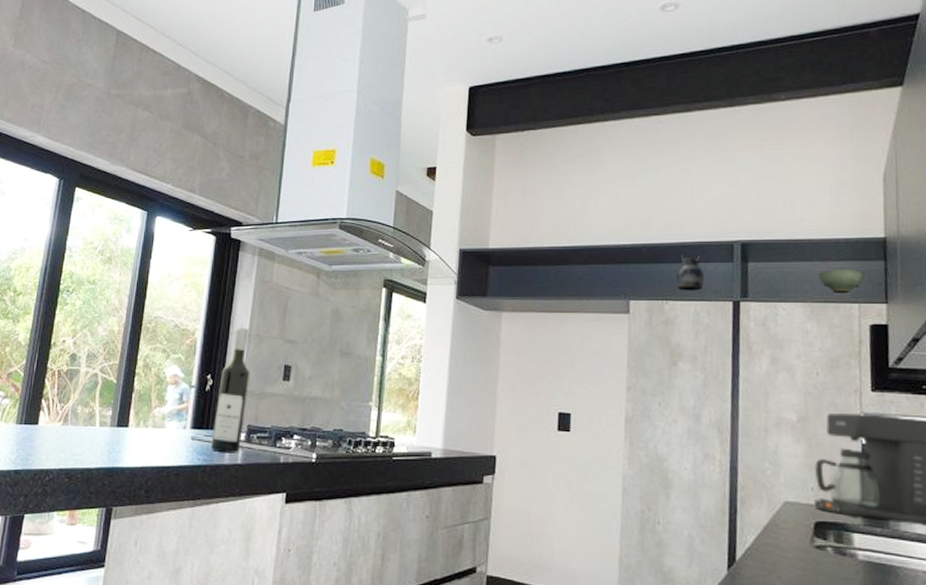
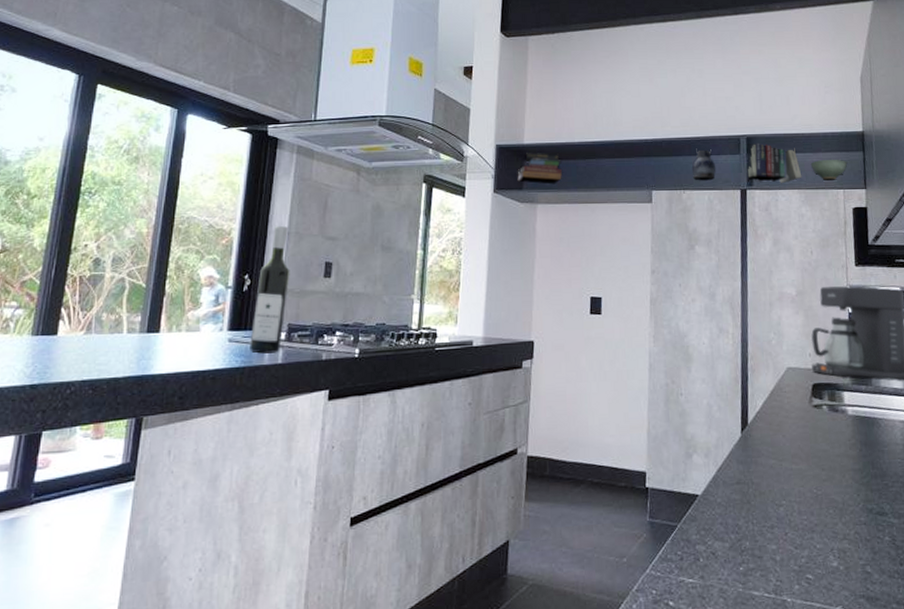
books: none [481,256,530,292] -> present [517,152,562,185]
books: none [741,249,808,296] -> present [747,142,802,184]

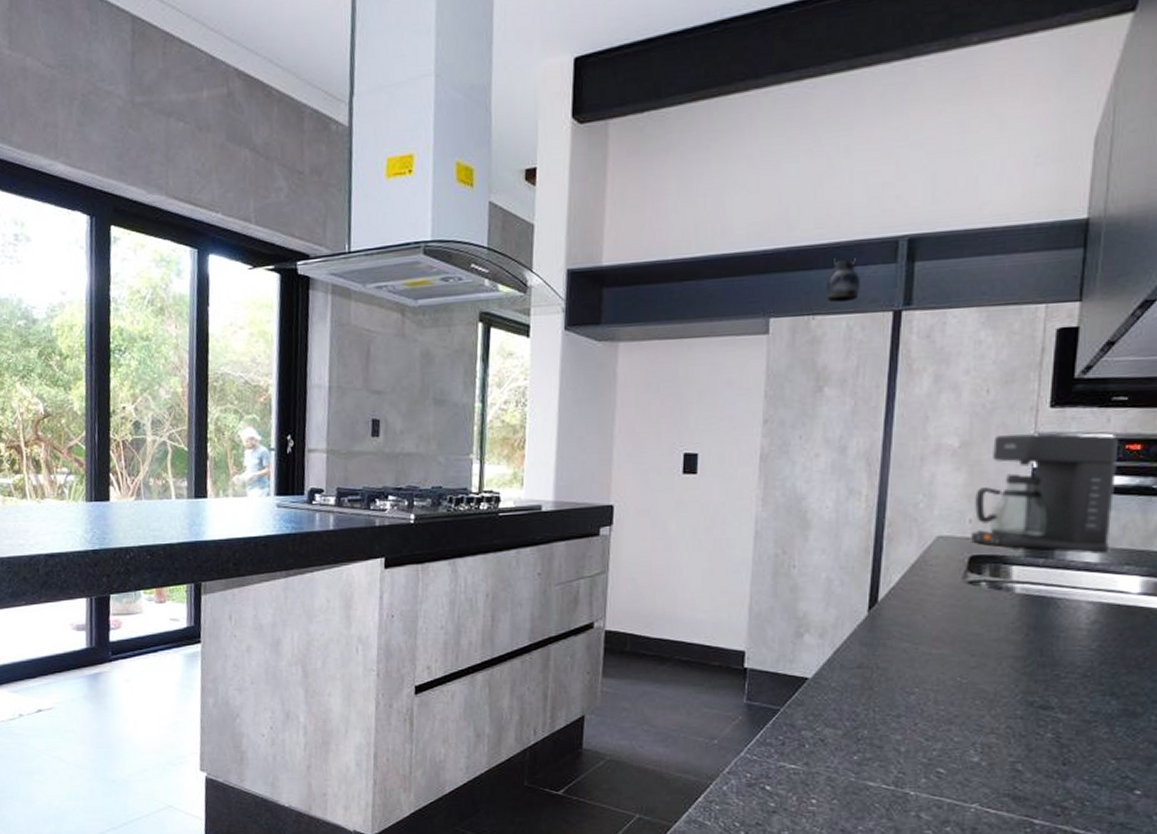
bottle: present [250,225,290,353] -> none [298,379,335,519]
books: present [517,152,562,185] -> none [594,275,651,317]
books: present [747,142,802,184] -> none [905,244,986,301]
bowl: present [810,160,848,182] -> none [1000,262,1058,294]

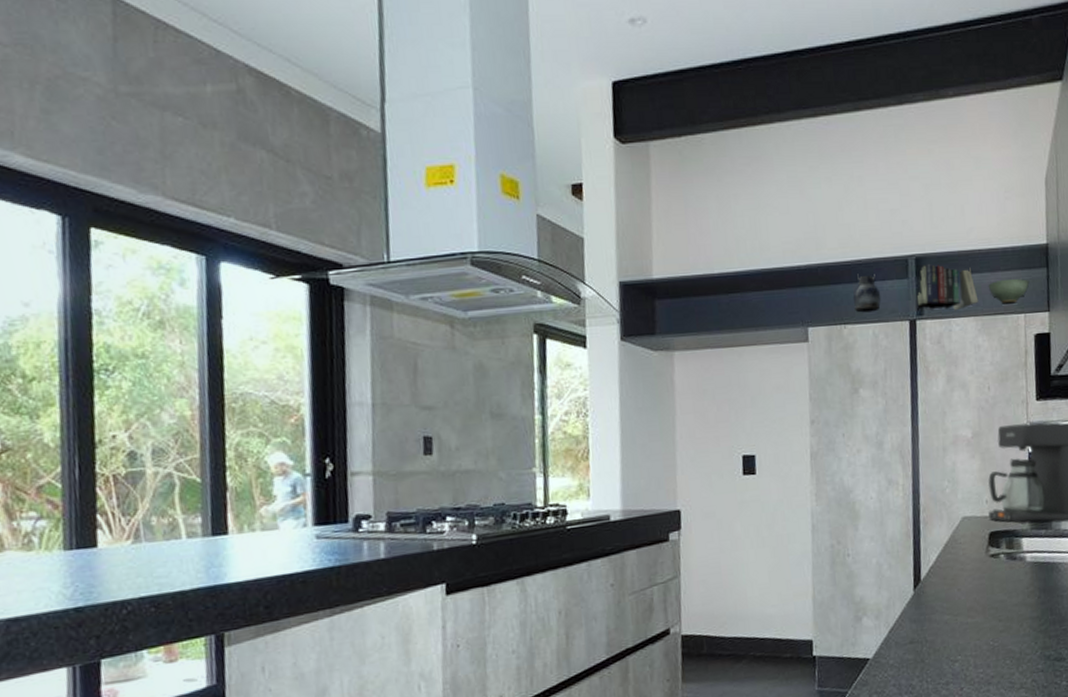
books: none [905,244,986,301] -> present [916,263,979,311]
bowl: none [1000,262,1058,294] -> present [988,279,1030,306]

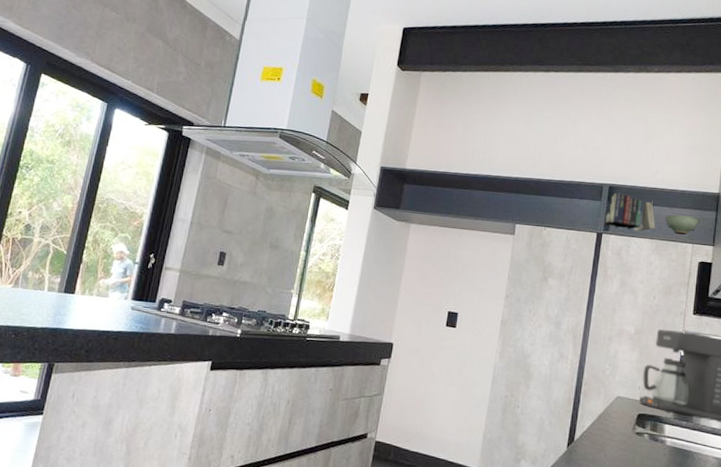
ceramic jug: present [854,274,881,313] -> none [555,191,577,222]

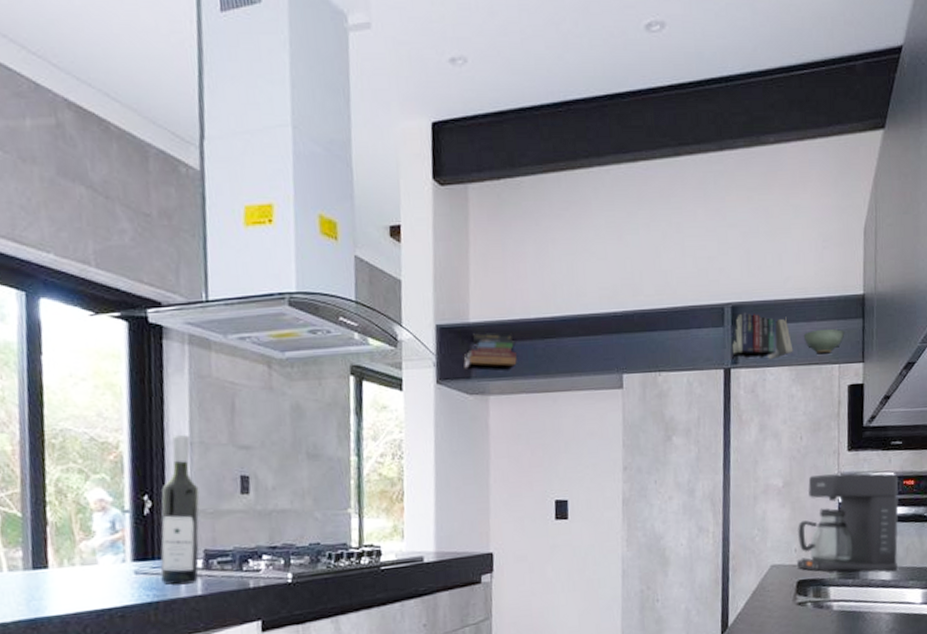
bottle: none [148,214,191,324] -> present [160,434,200,585]
books: none [396,176,438,208] -> present [463,332,517,372]

